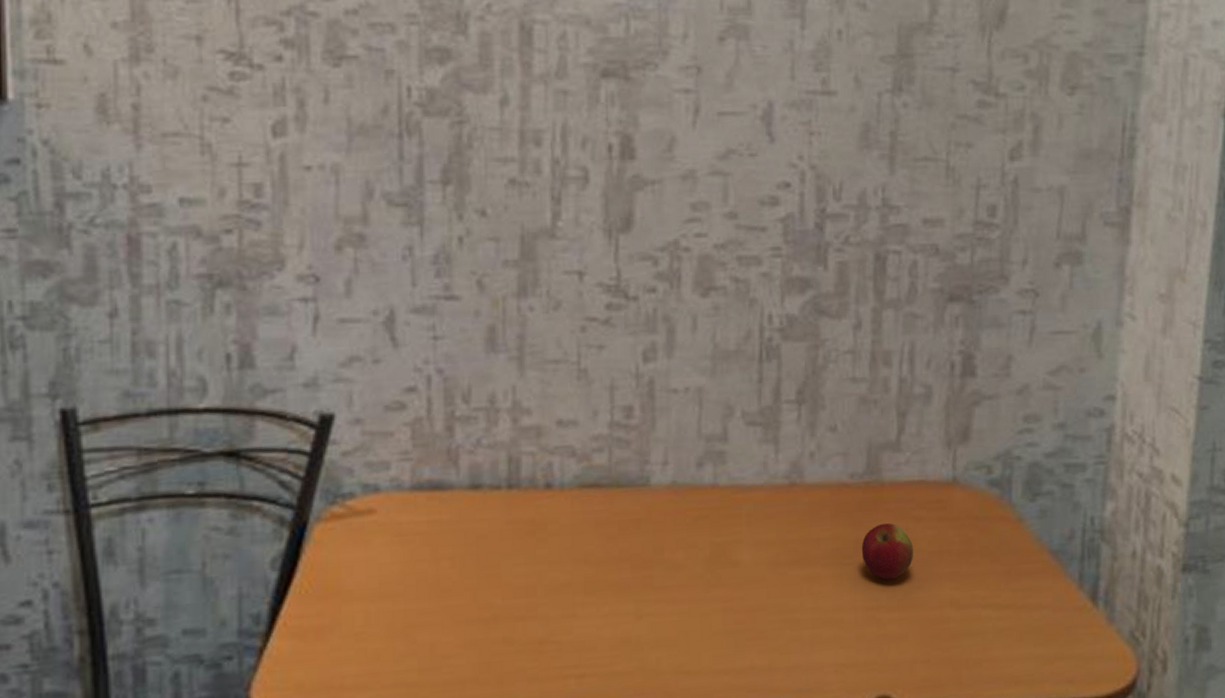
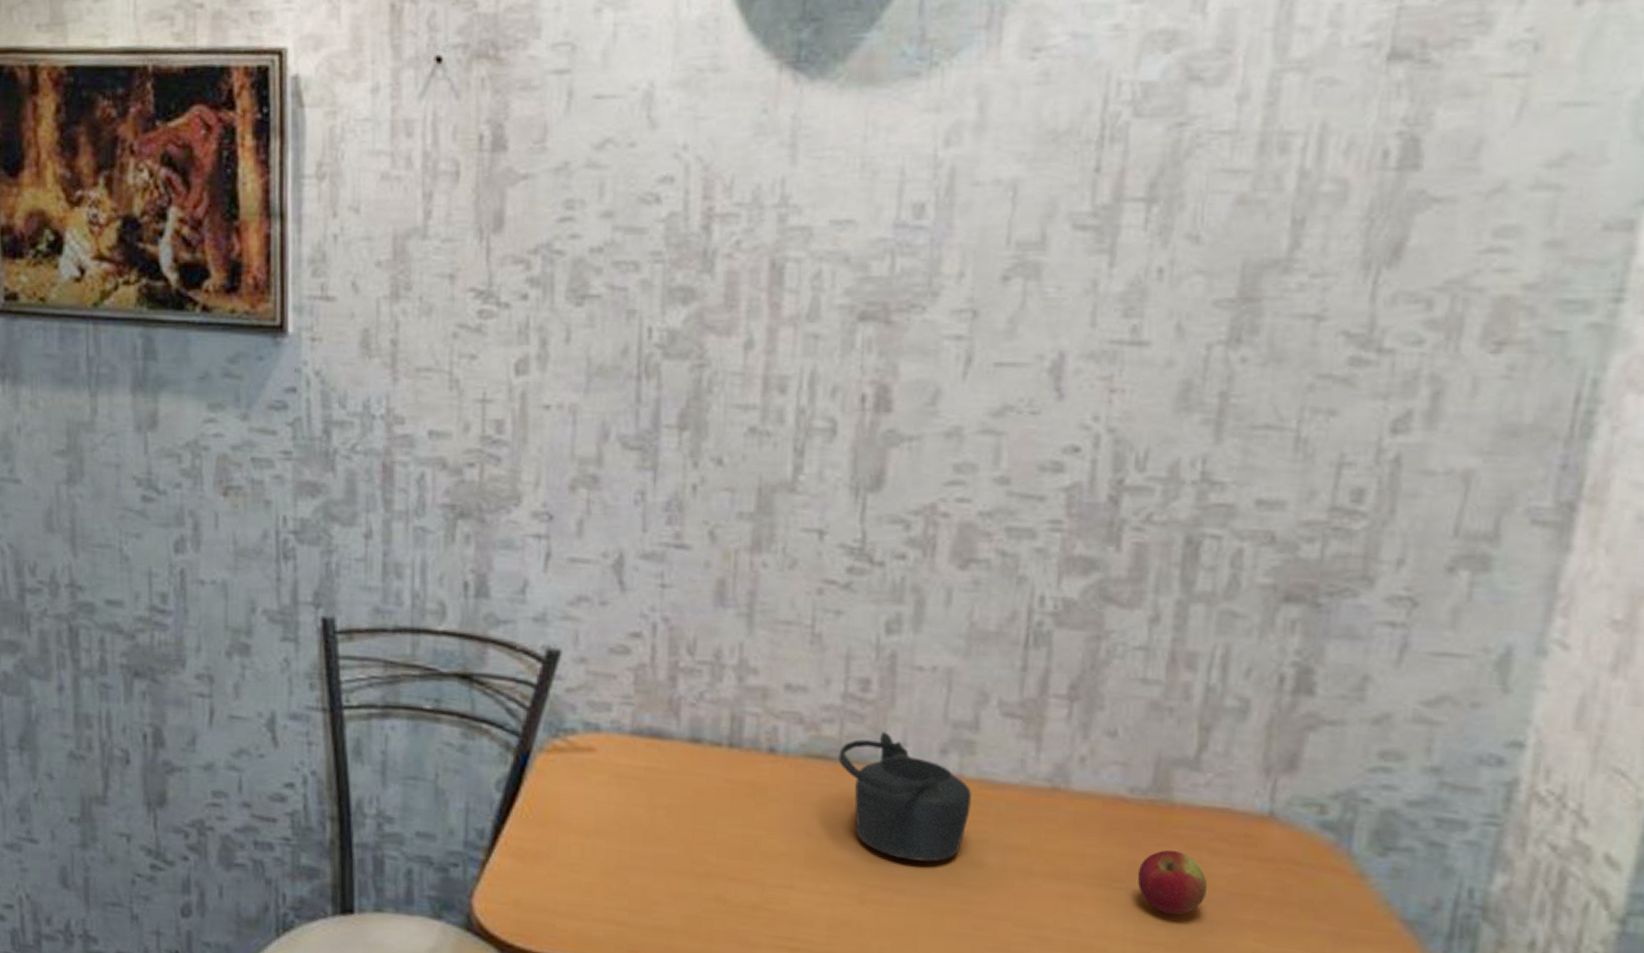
teapot: none [609,453,726,571] -> present [838,732,971,862]

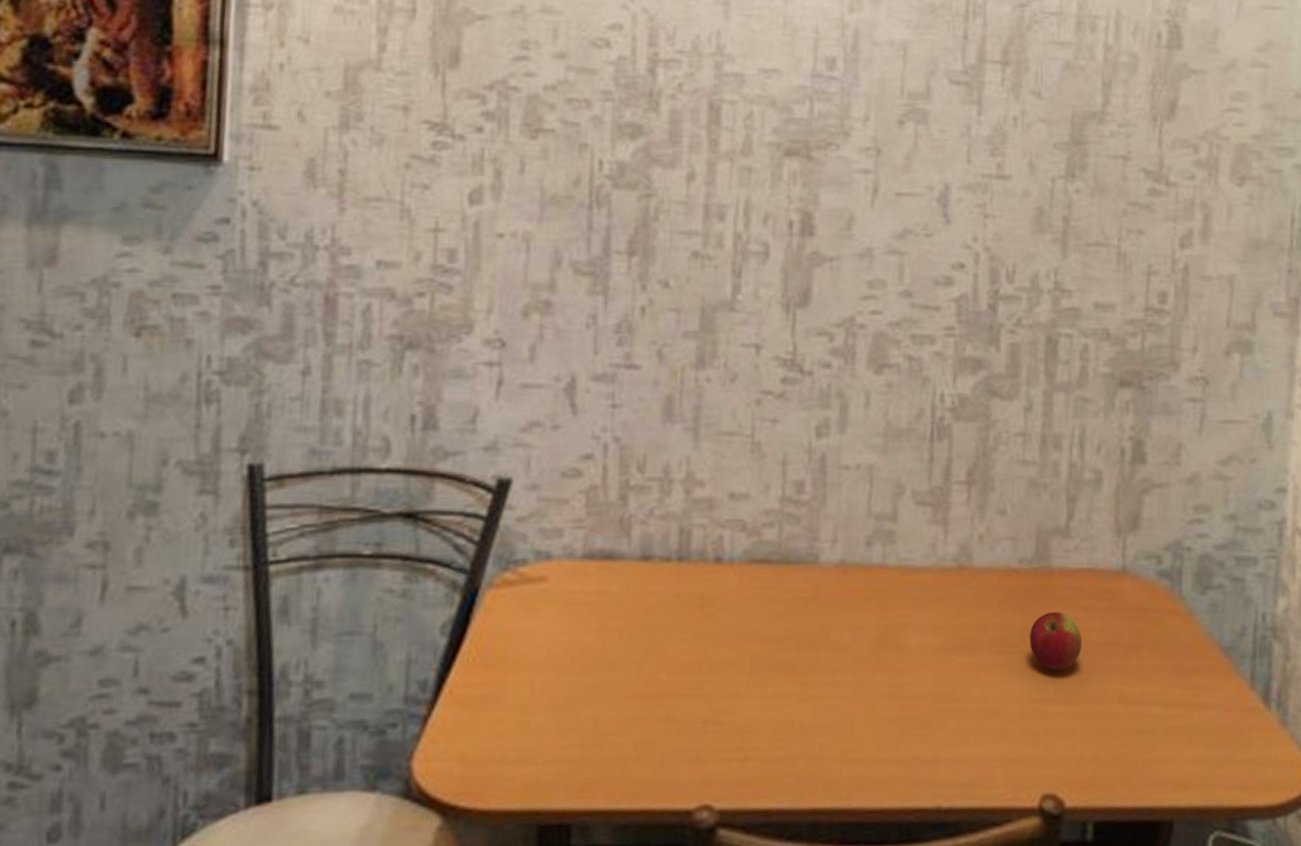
teapot: present [838,732,971,862] -> none [778,530,893,652]

